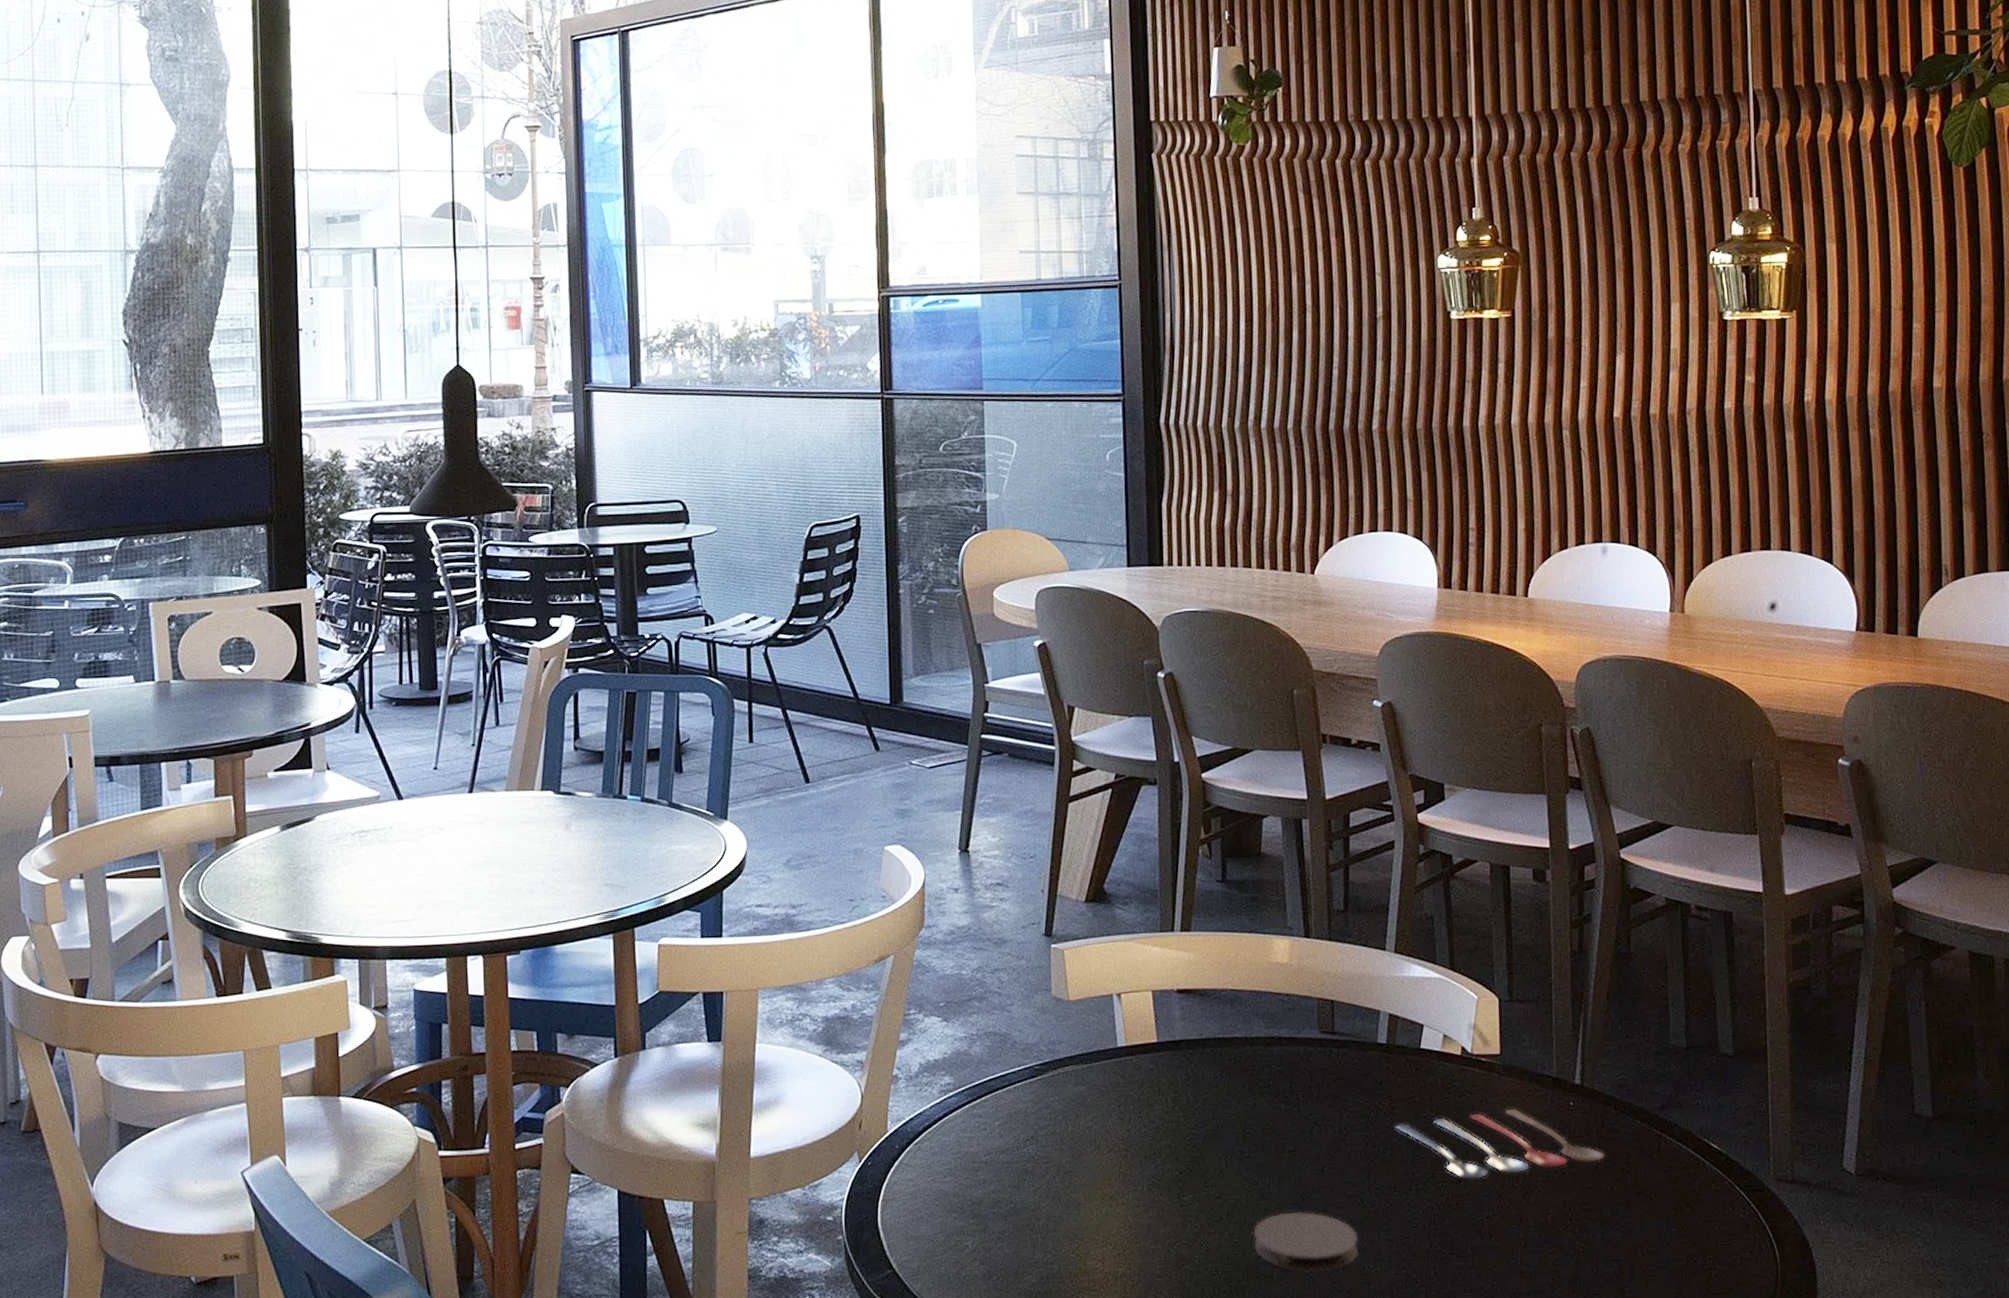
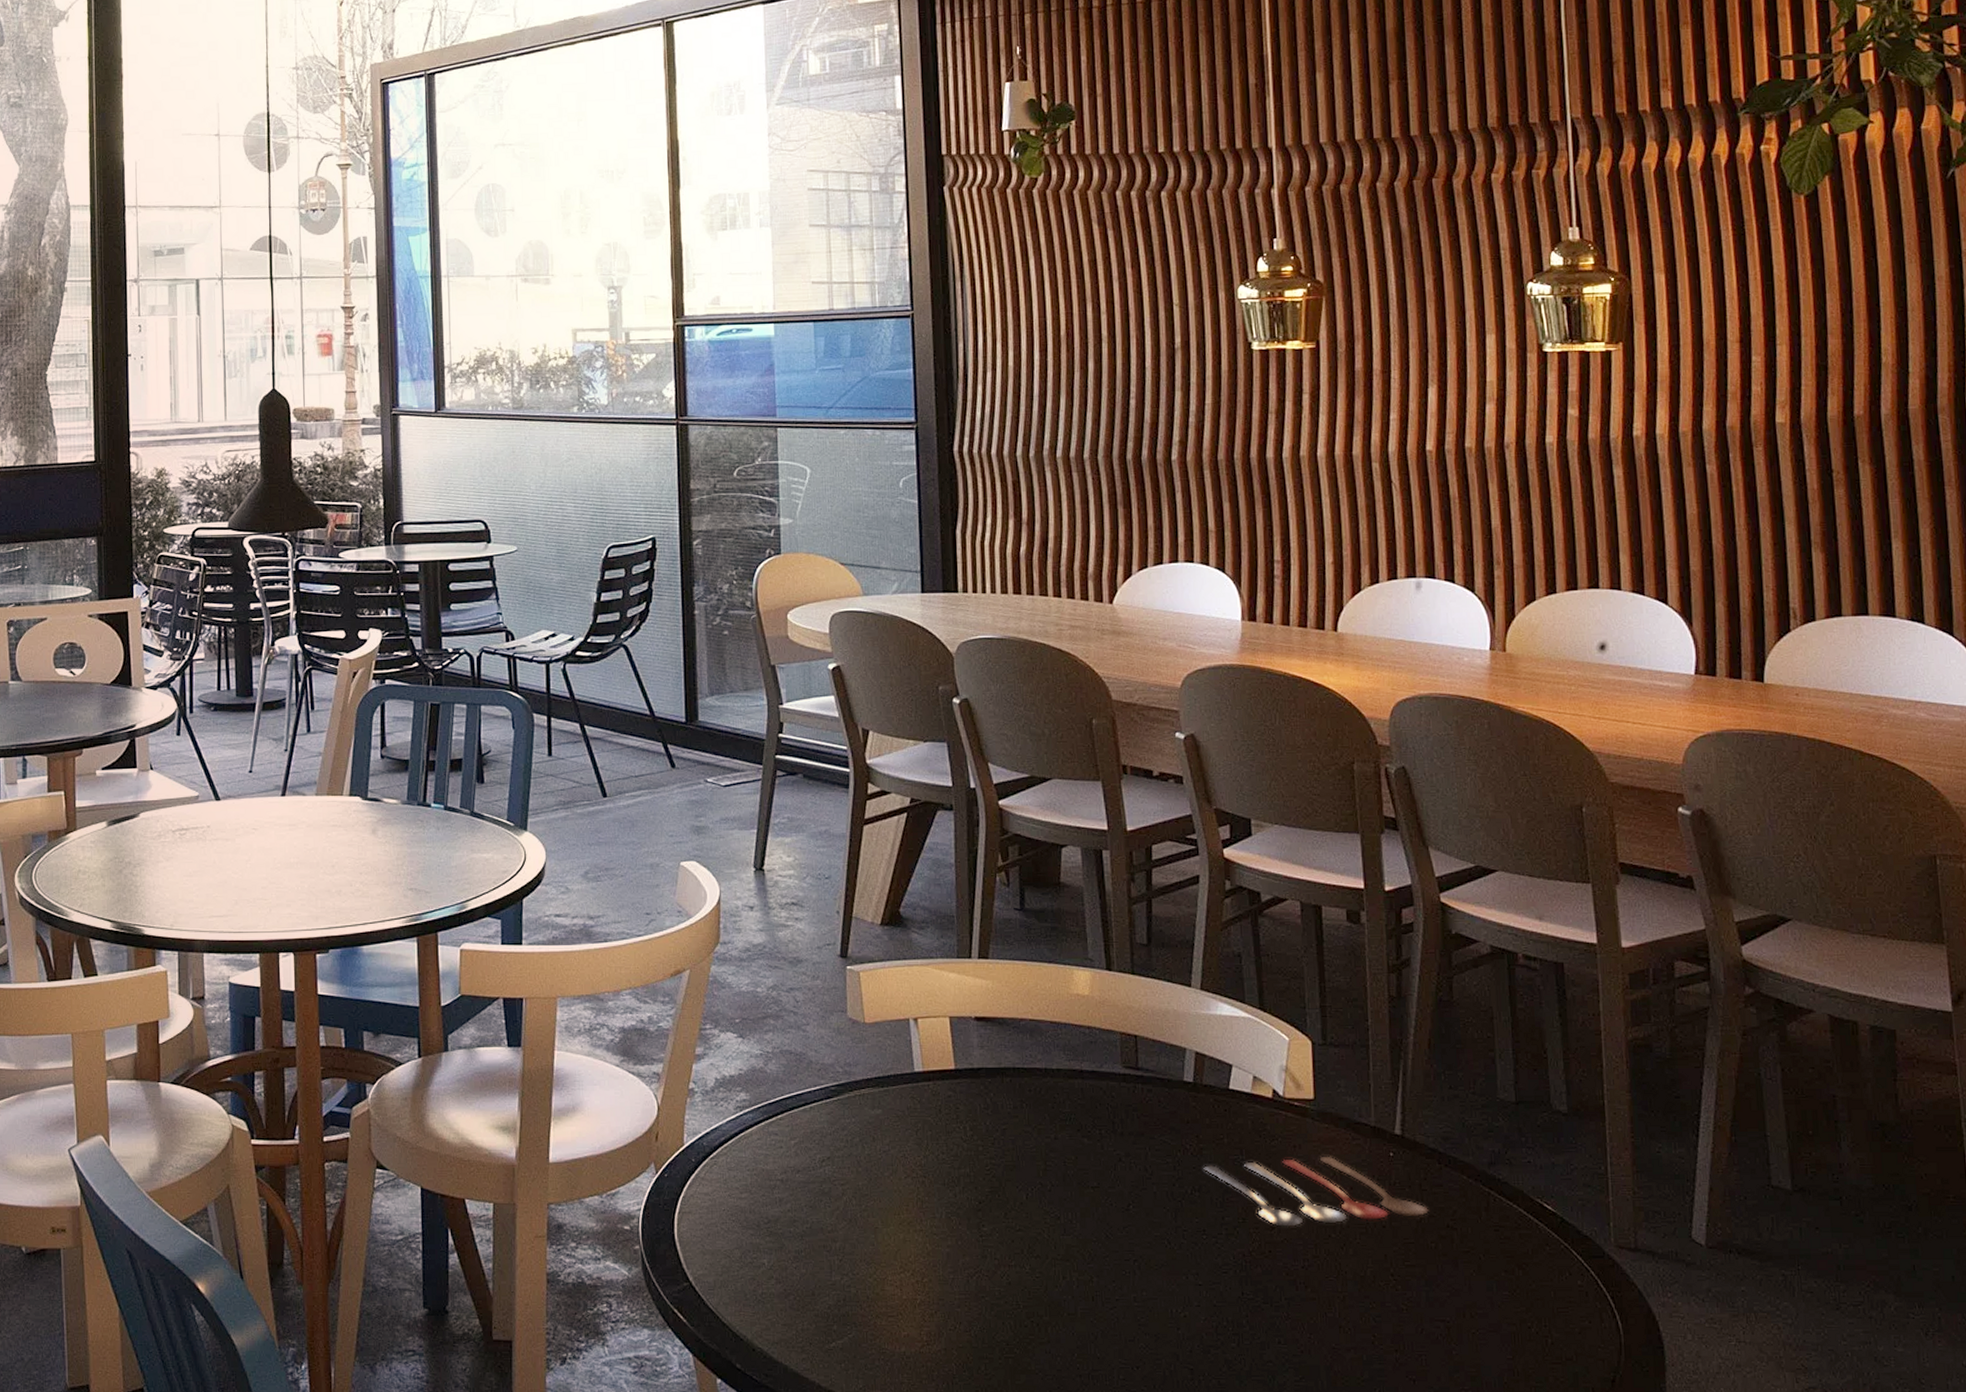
coaster: present [1253,1211,1359,1273] -> none [1056,1249,1167,1313]

